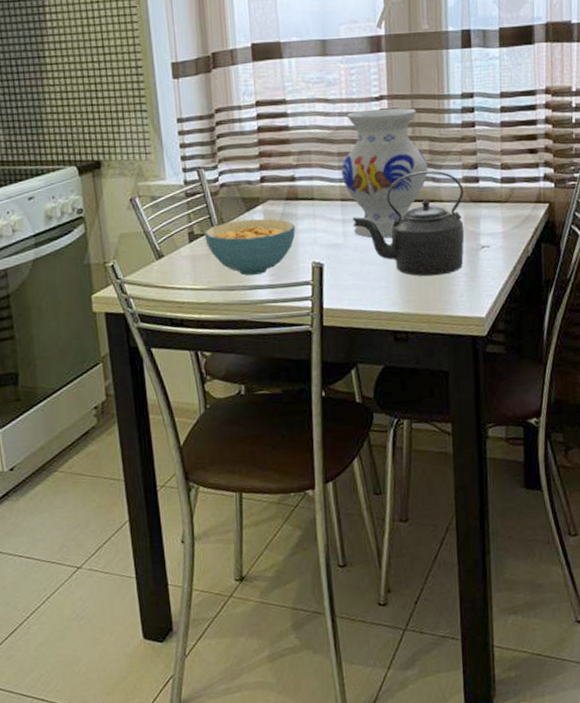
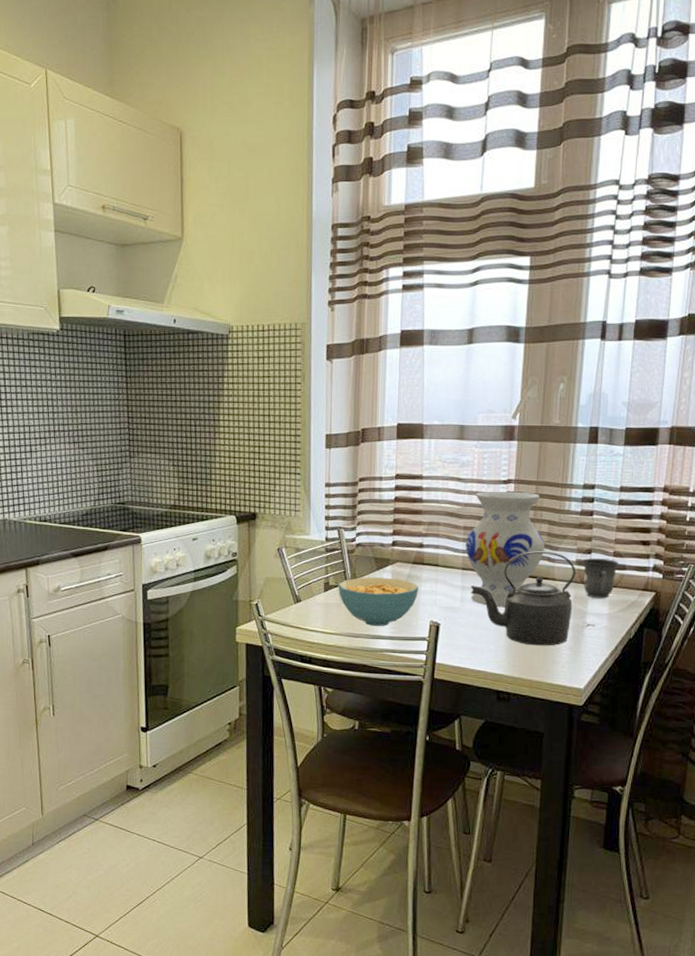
mug: none [469,172,507,217] -> present [583,558,618,598]

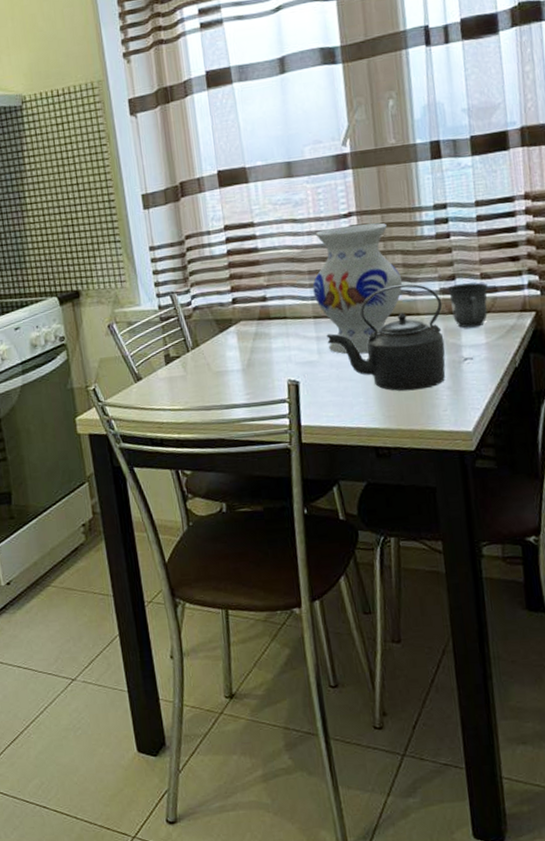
cereal bowl: present [337,577,418,627] -> none [179,338,270,396]

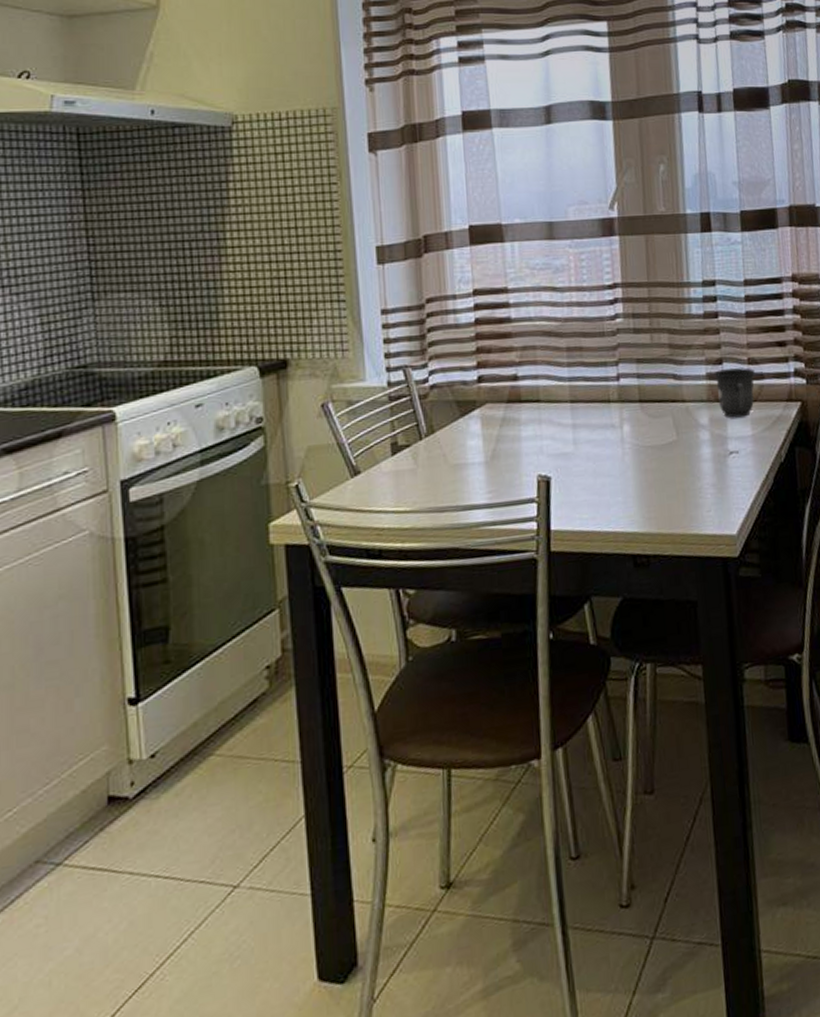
vase: present [312,223,403,354] -> none [570,297,668,446]
kettle: present [326,283,446,391] -> none [584,366,711,489]

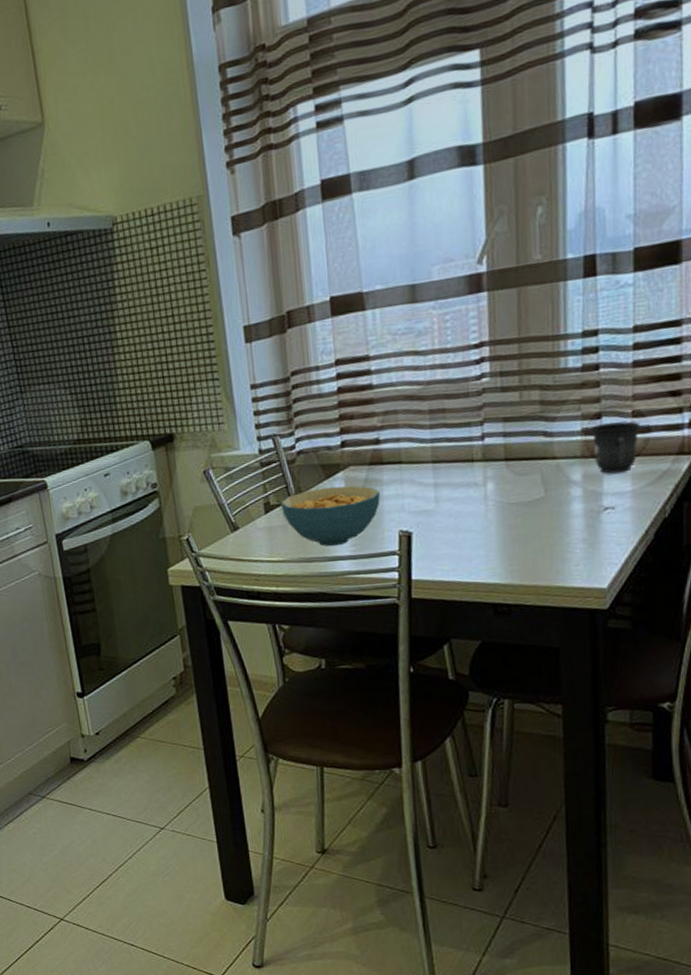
cereal bowl: none [409,424,518,494] -> present [280,485,380,547]

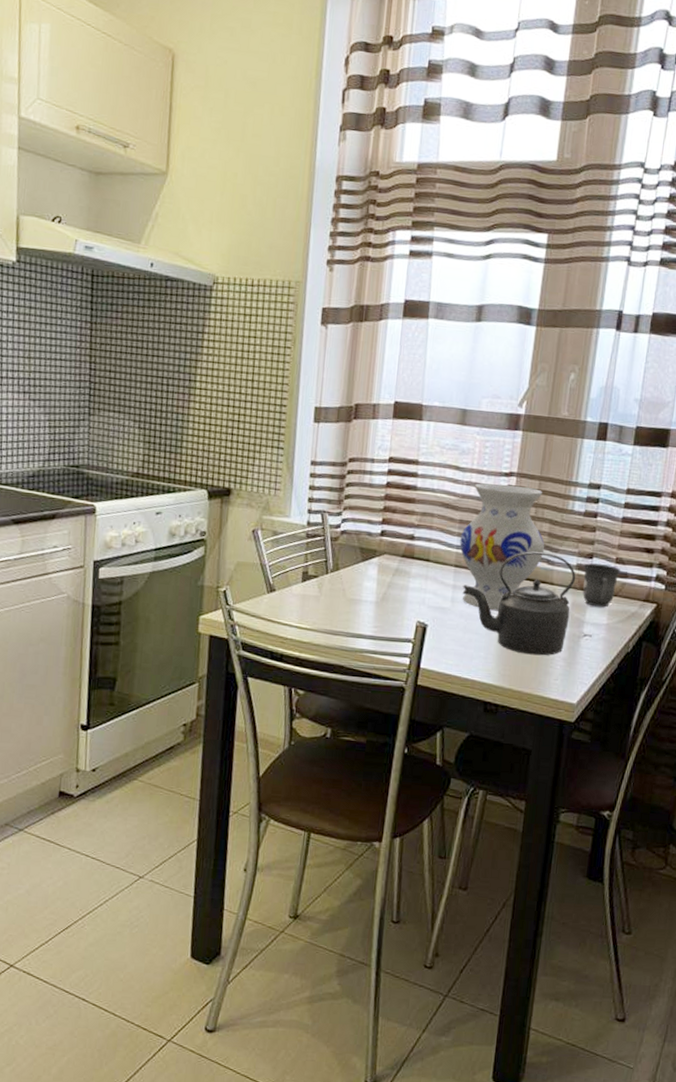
cereal bowl: present [280,485,380,547] -> none [317,568,407,625]
vase: none [433,353,539,503] -> present [459,483,545,611]
kettle: none [446,423,584,544] -> present [462,551,576,656]

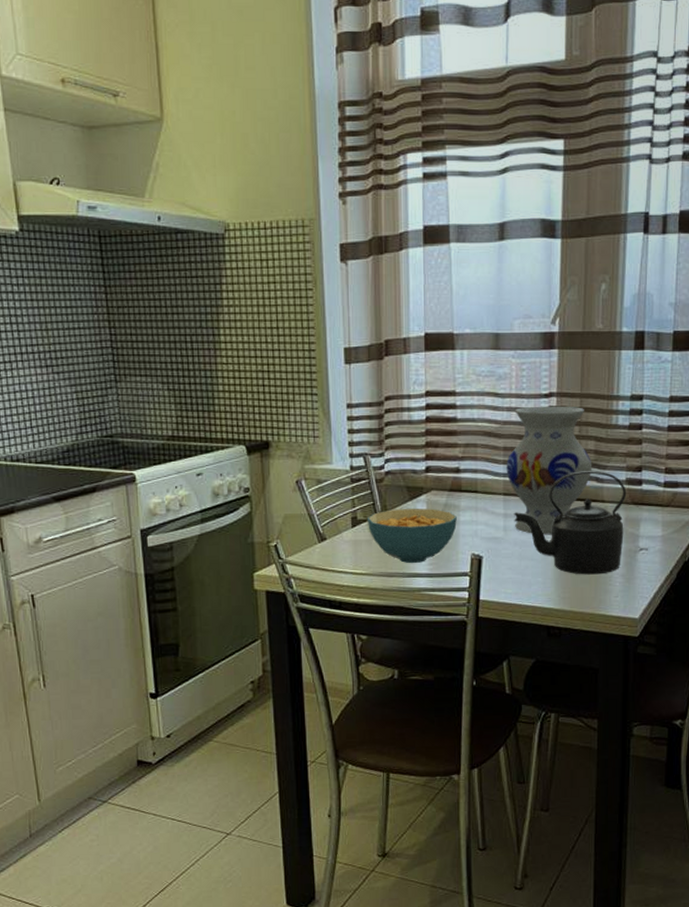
cereal bowl: none [317,568,407,625] -> present [366,508,457,564]
mug: present [583,563,620,608] -> none [633,476,670,520]

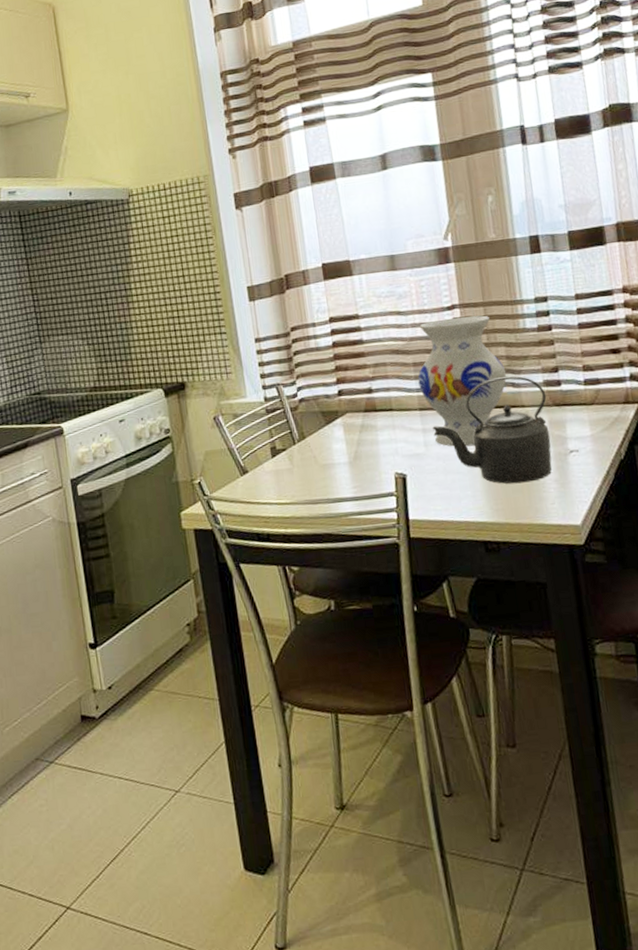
cereal bowl: present [366,508,457,564] -> none [285,430,376,489]

